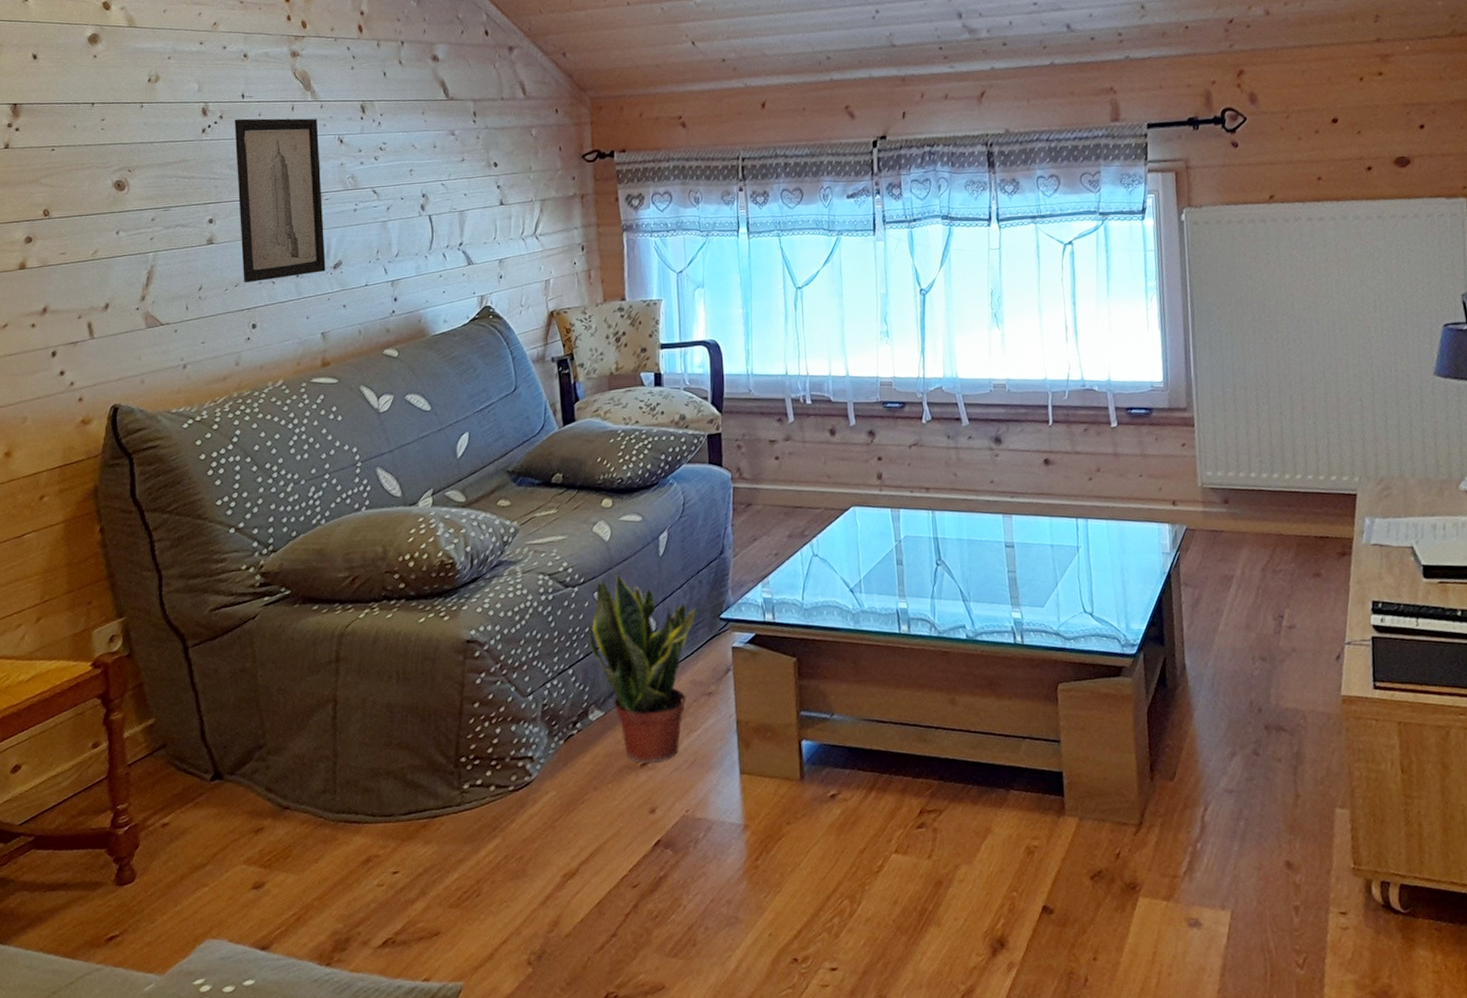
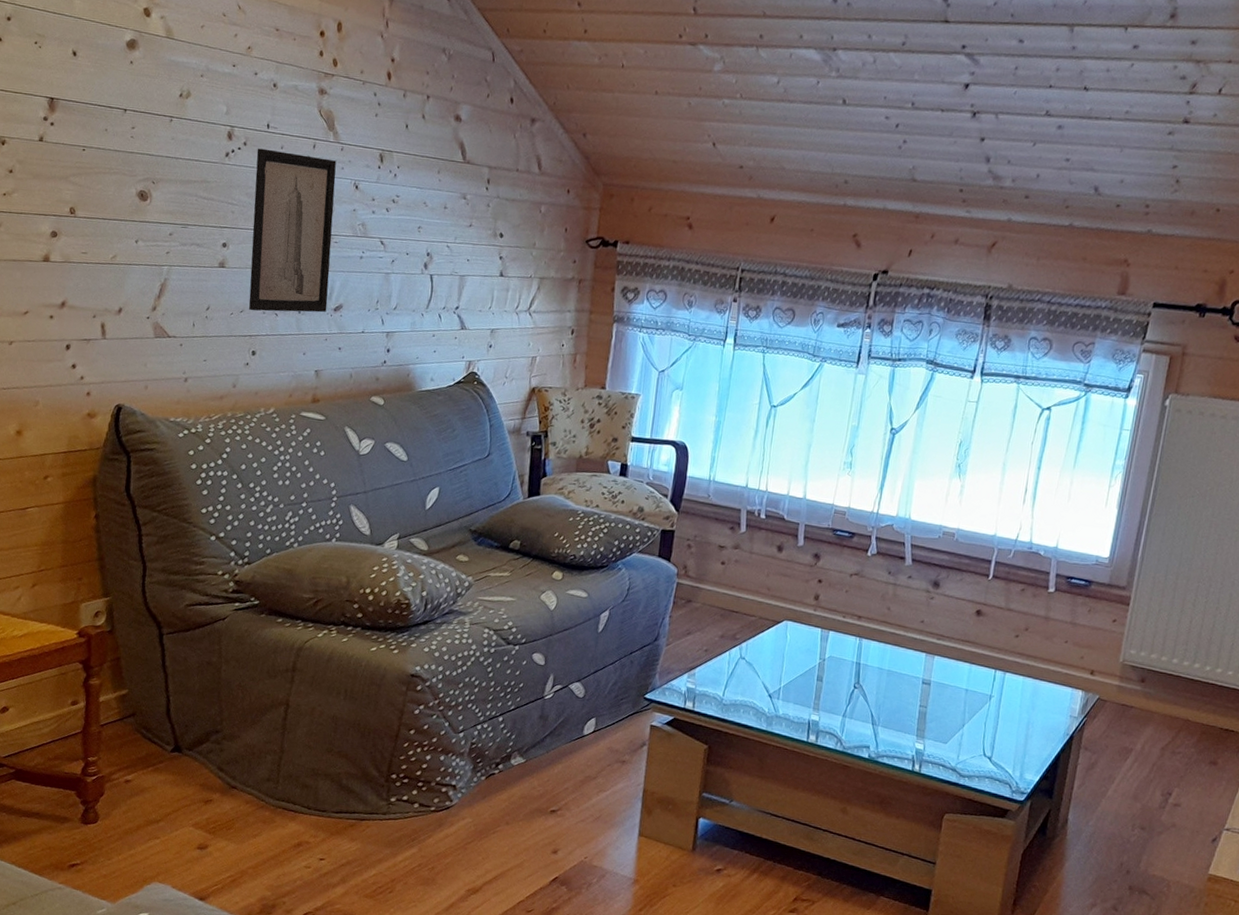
potted plant: present [588,569,698,764] -> none [521,637,625,812]

